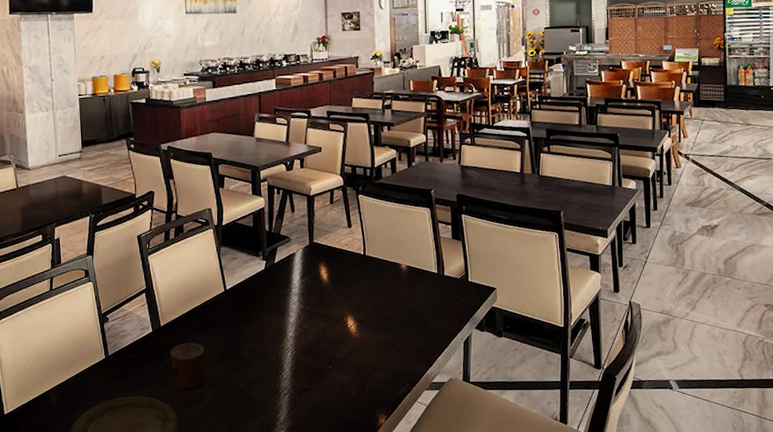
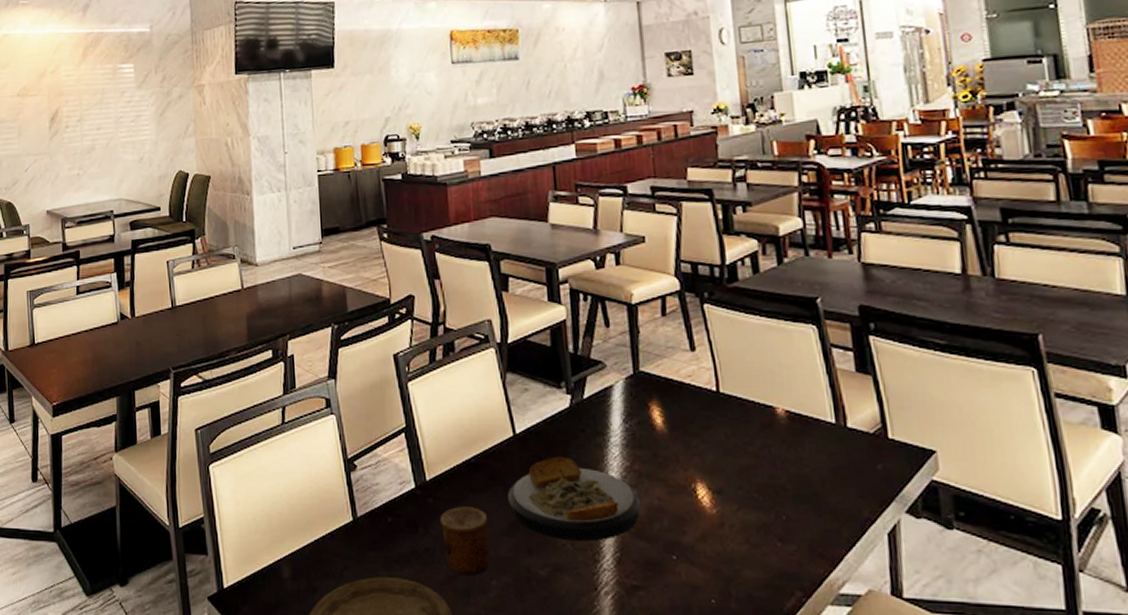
plate: none [219,303,311,362] -> present [507,456,642,541]

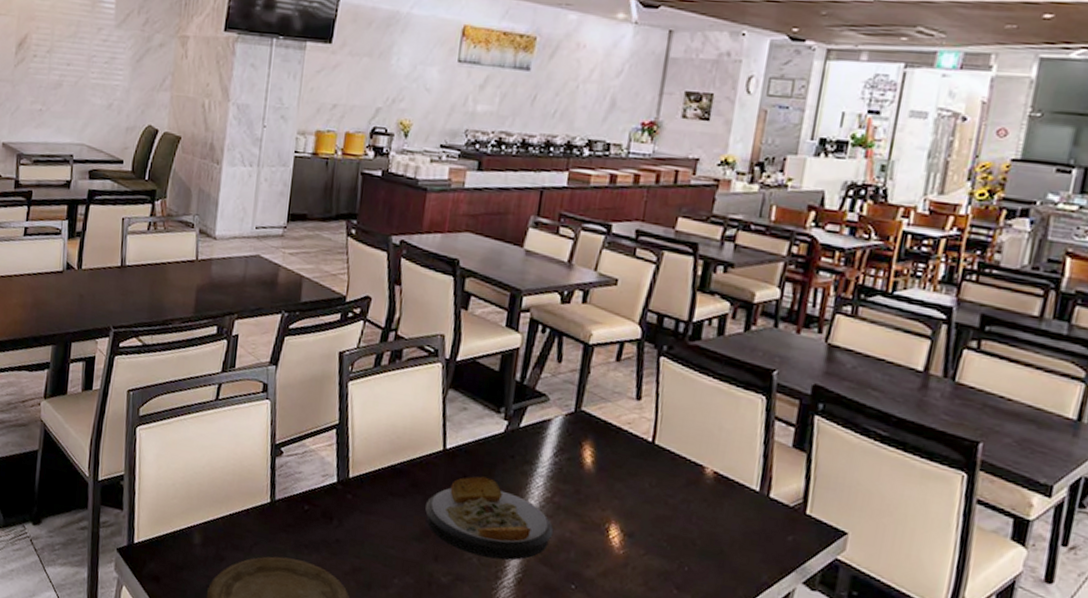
cup: present [439,506,490,576] -> none [354,506,403,572]

